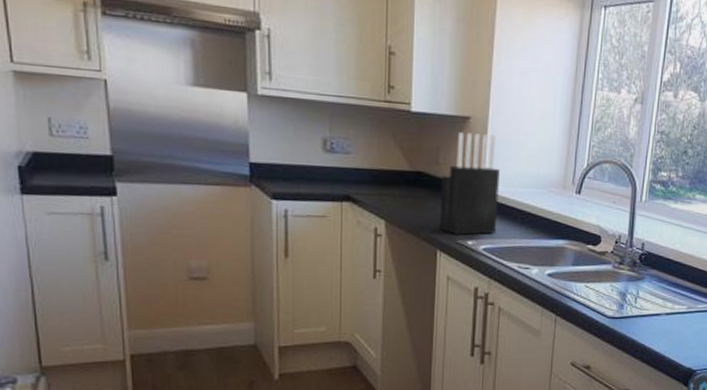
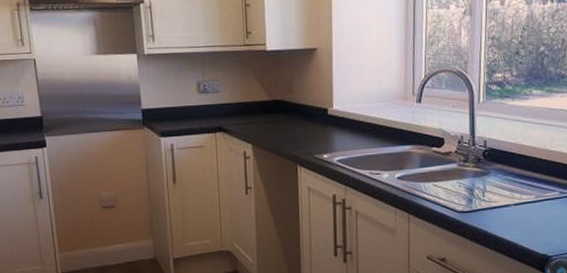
knife block: present [439,132,500,235] -> none [296,61,348,150]

